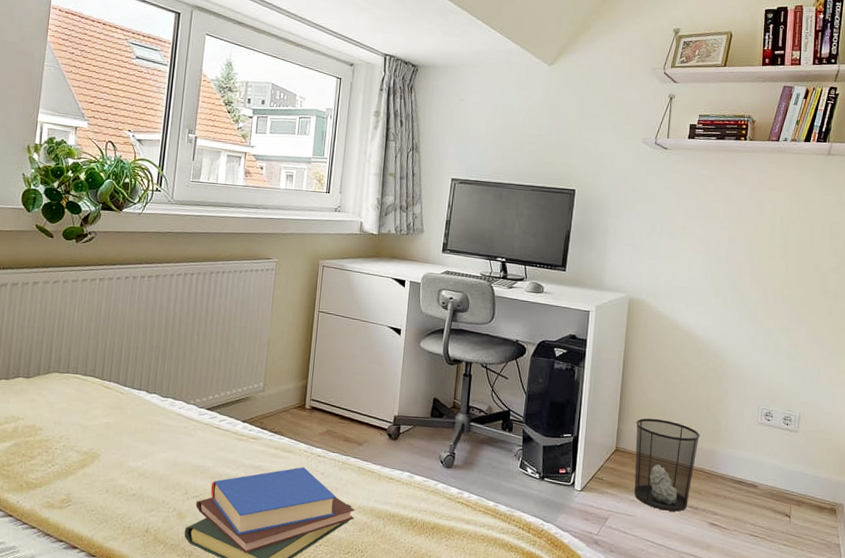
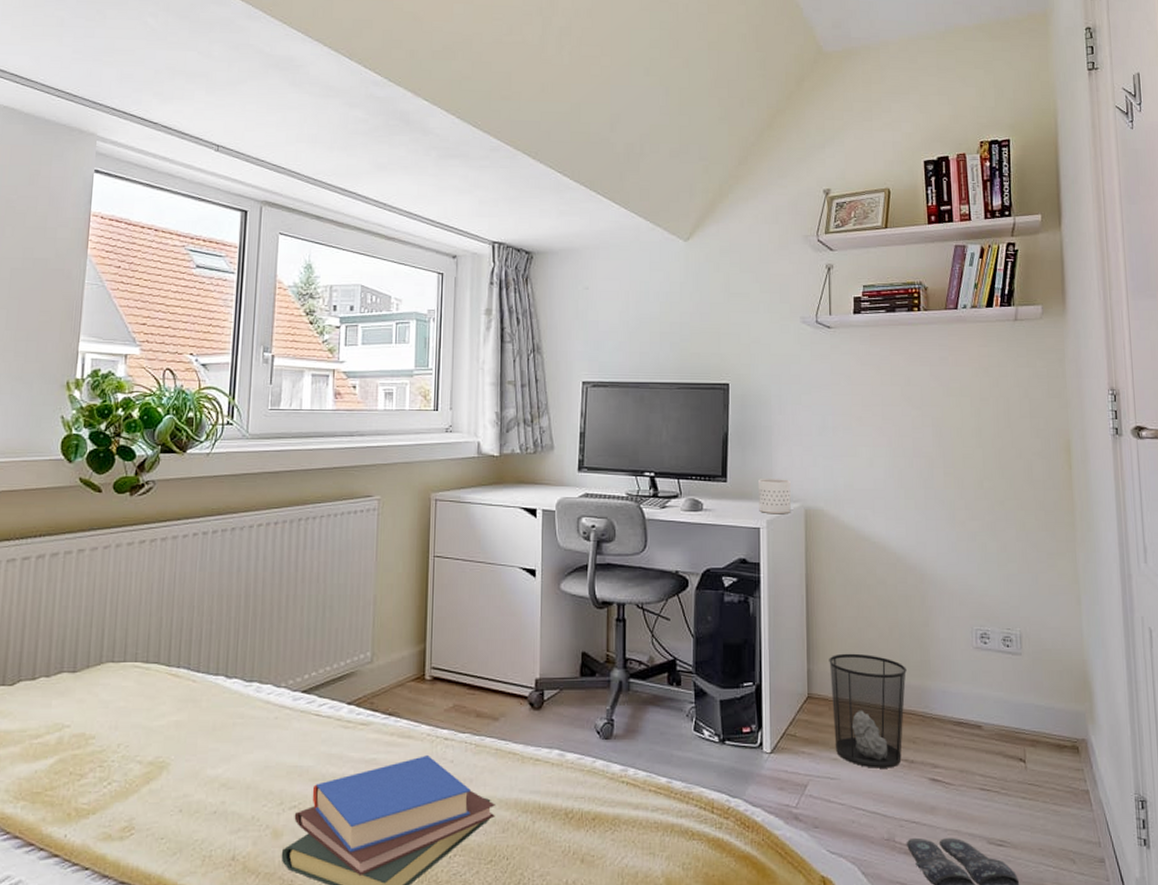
mug: none [590,271,619,302] -> present [759,479,791,514]

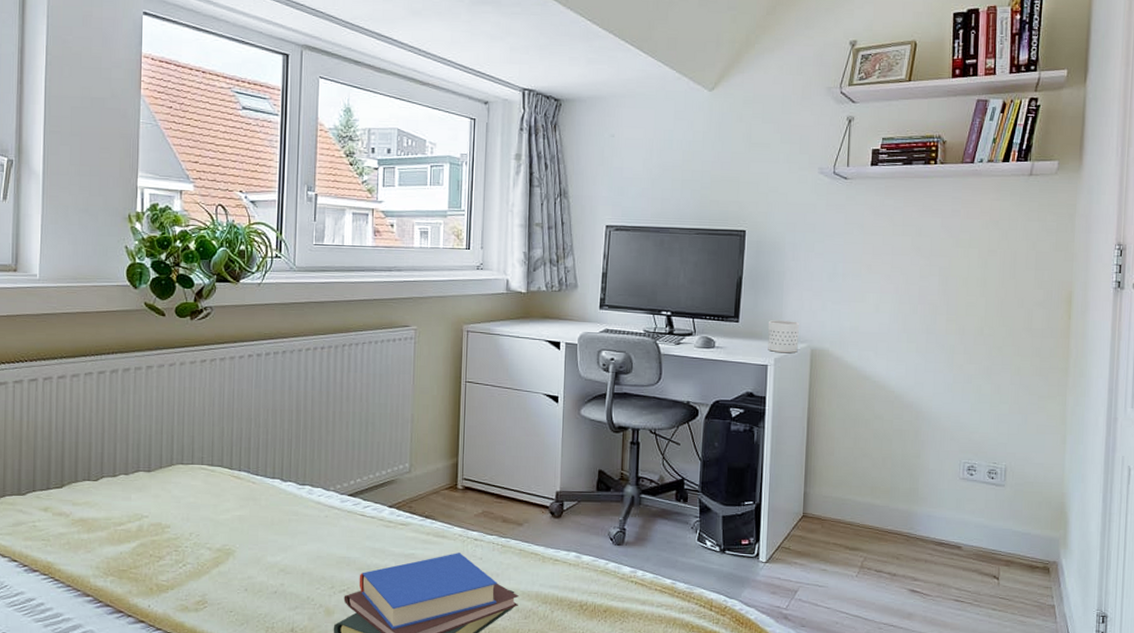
waste bin: present [829,653,907,768] -> none [824,479,896,579]

